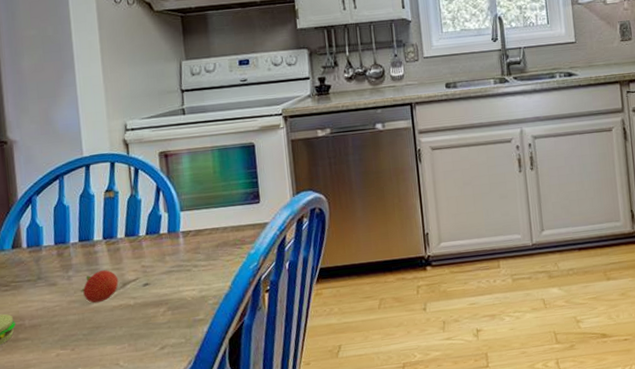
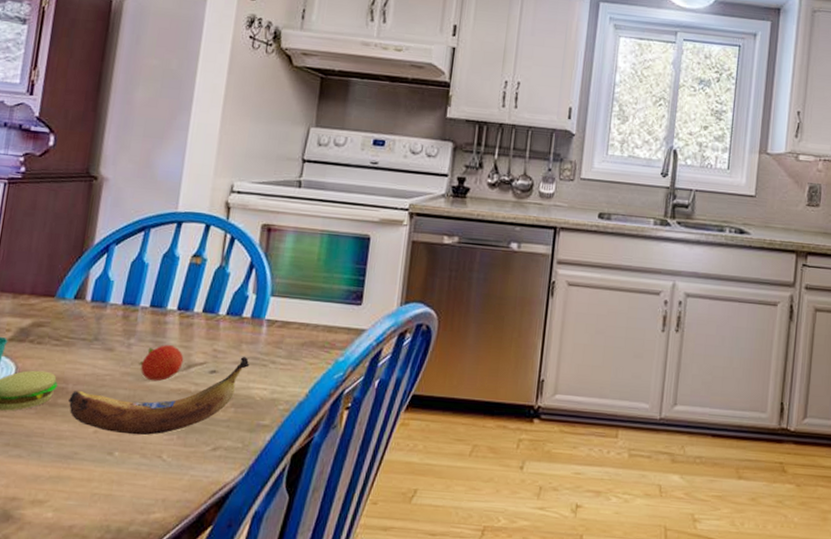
banana: none [28,266,176,353] -> present [68,356,250,436]

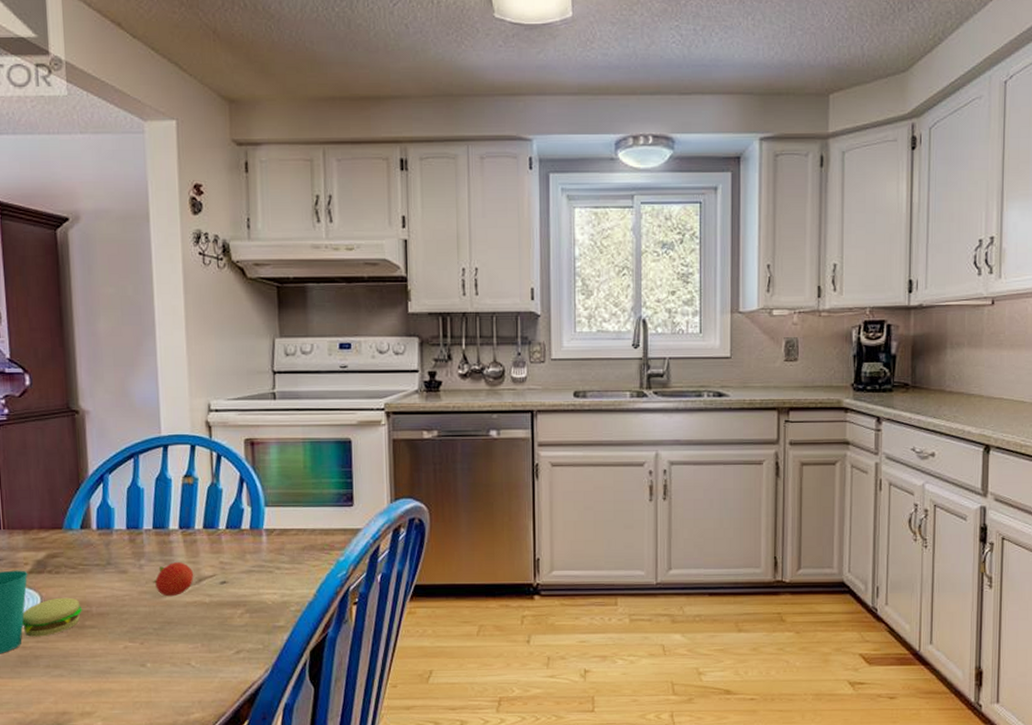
banana: present [68,356,250,436] -> none [95,565,257,647]

